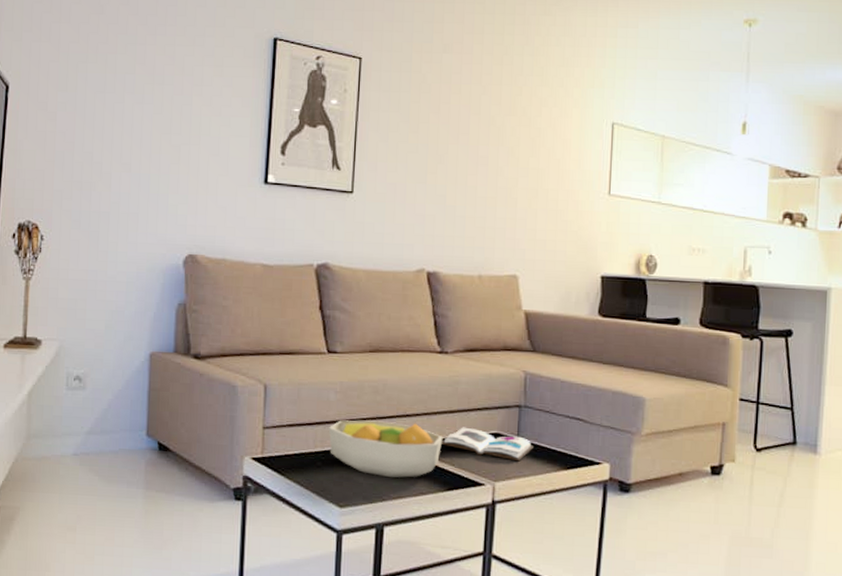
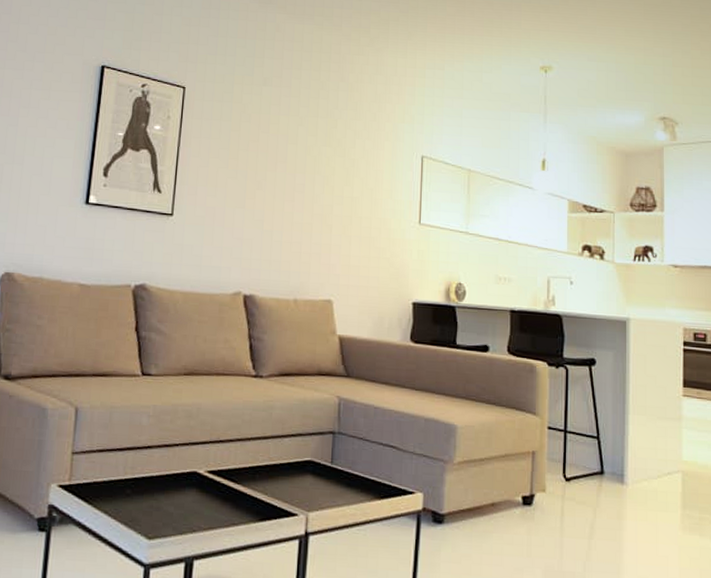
fruit bowl: present [328,420,443,478] -> none [139,445,257,508]
book: present [440,427,533,462] -> none [254,454,347,491]

